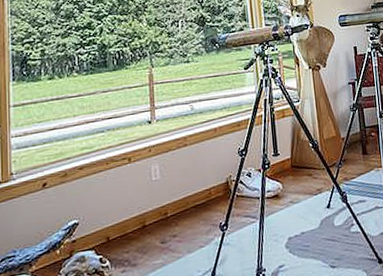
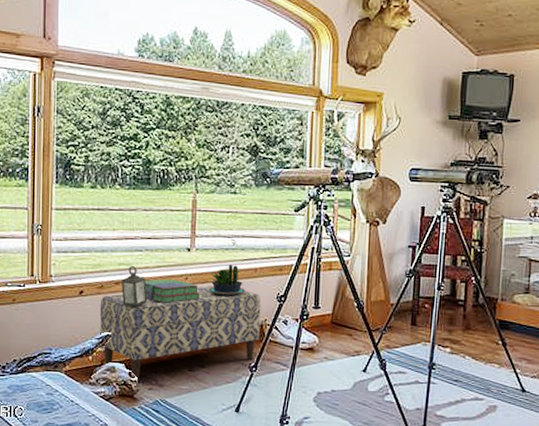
bench: none [64,151,227,267] -> present [99,286,261,382]
lantern: none [85,147,113,190] -> present [121,265,148,308]
stack of books: none [108,153,164,180] -> present [144,278,200,303]
potted plant: none [171,128,208,161] -> present [208,265,245,295]

